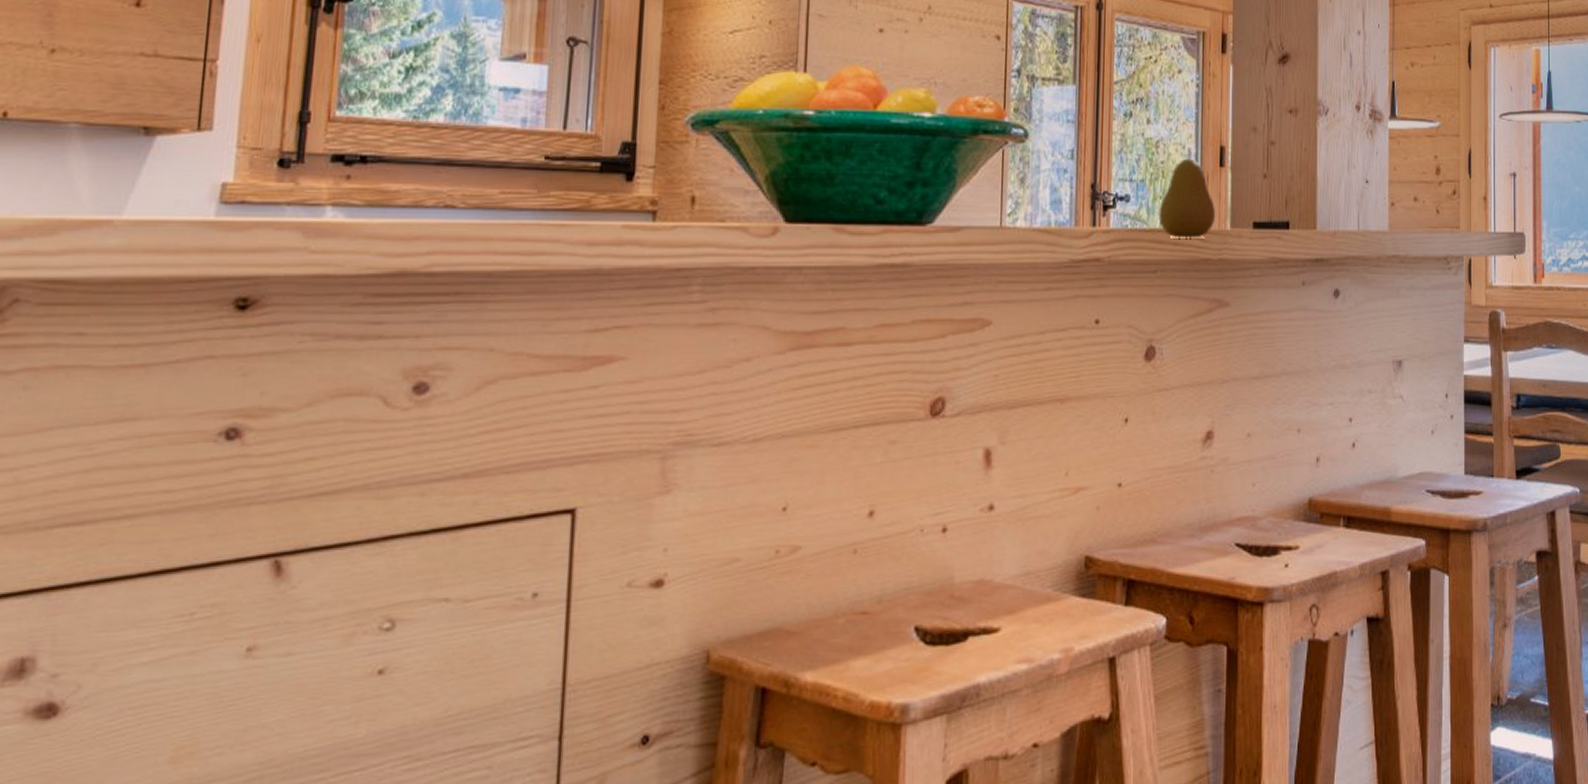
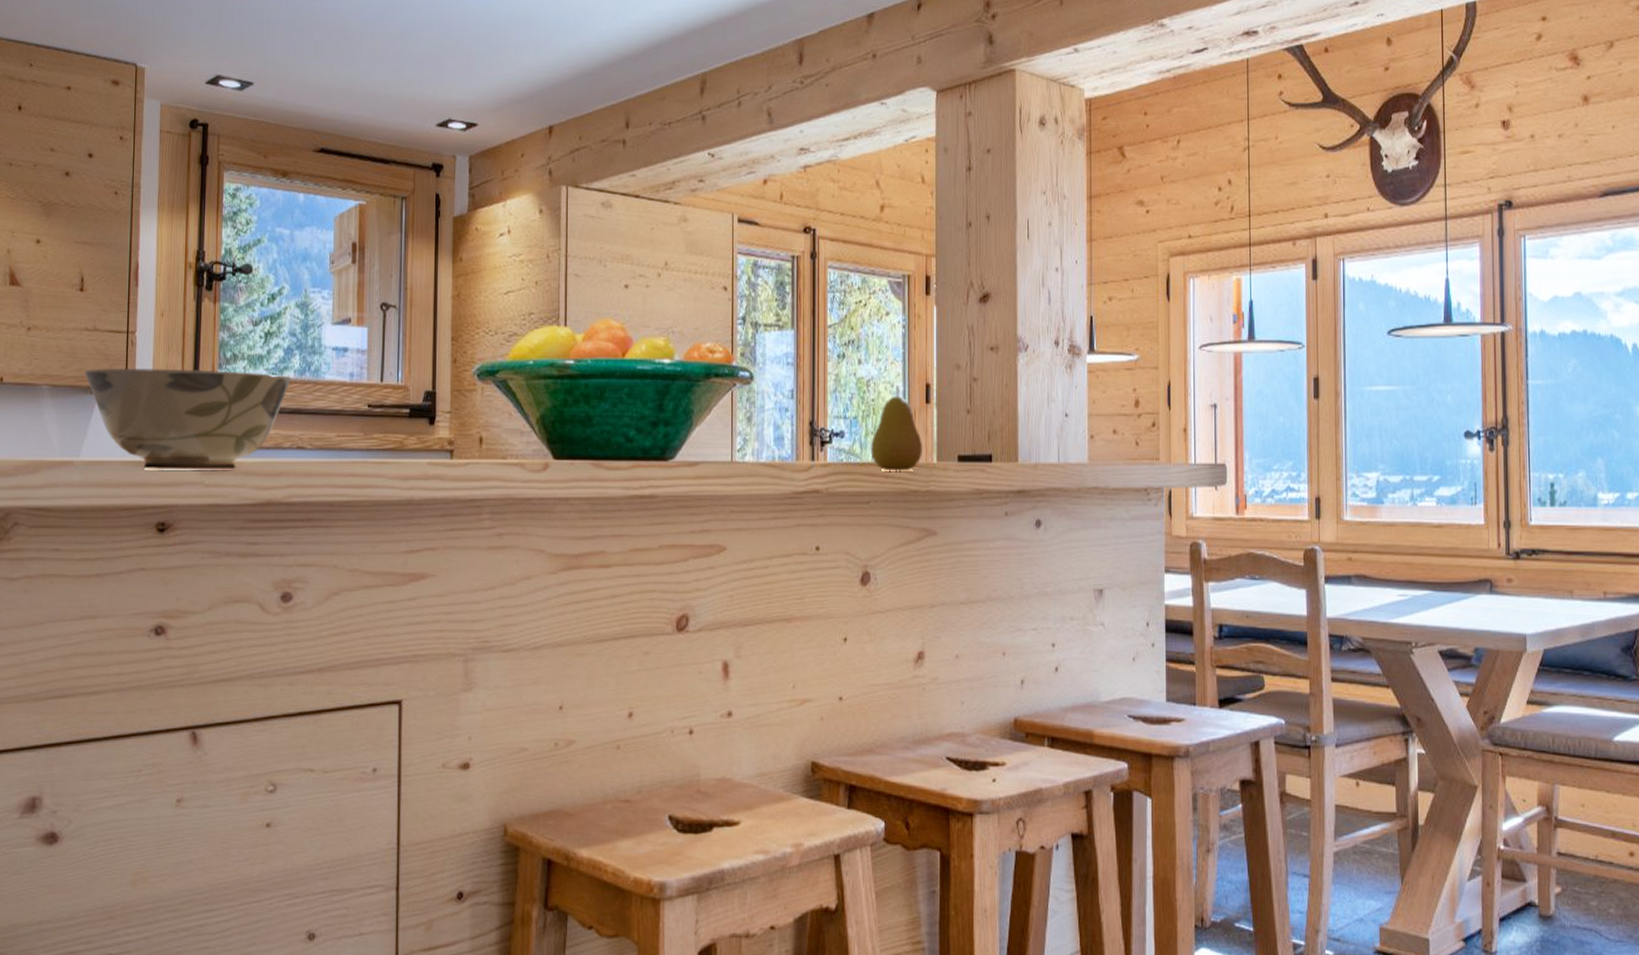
bowl: none [136,104,440,231] -> present [84,369,291,469]

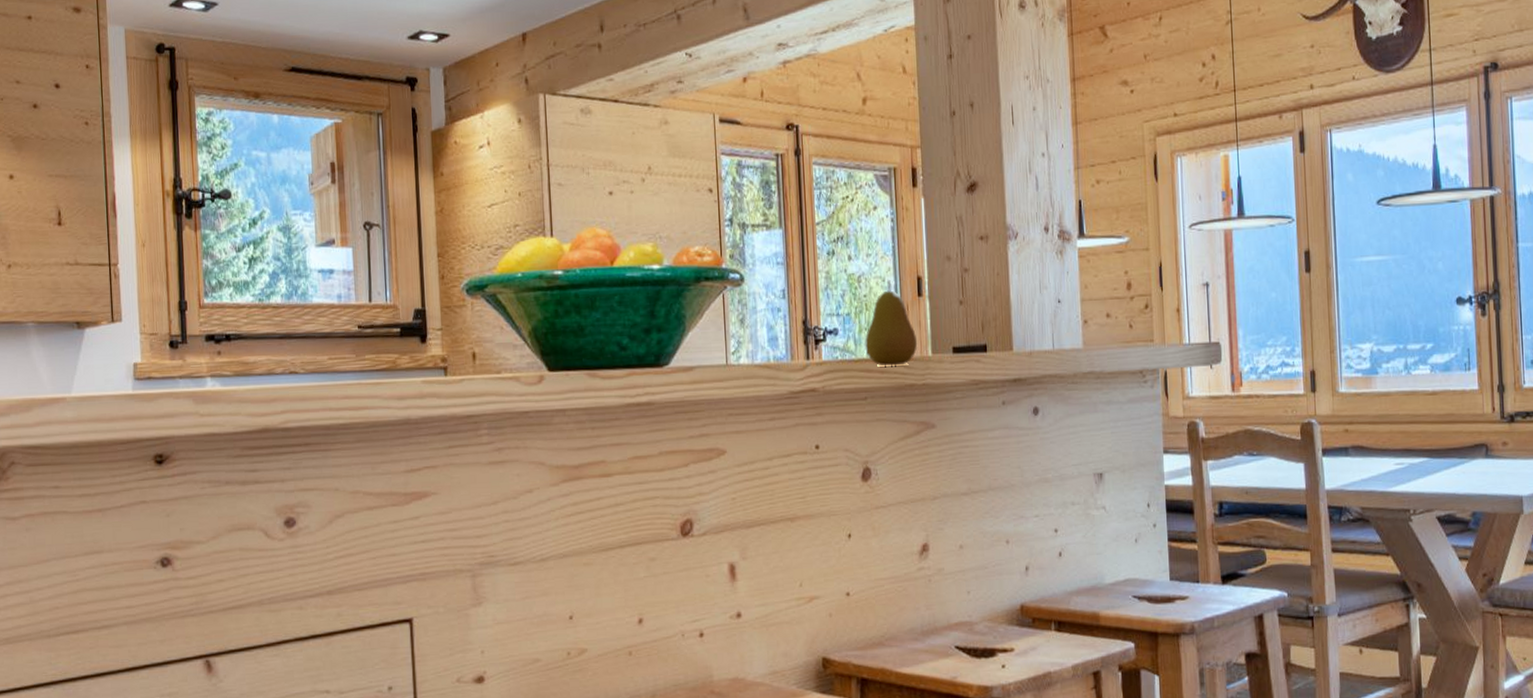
bowl: present [84,369,291,469] -> none [69,299,279,402]

